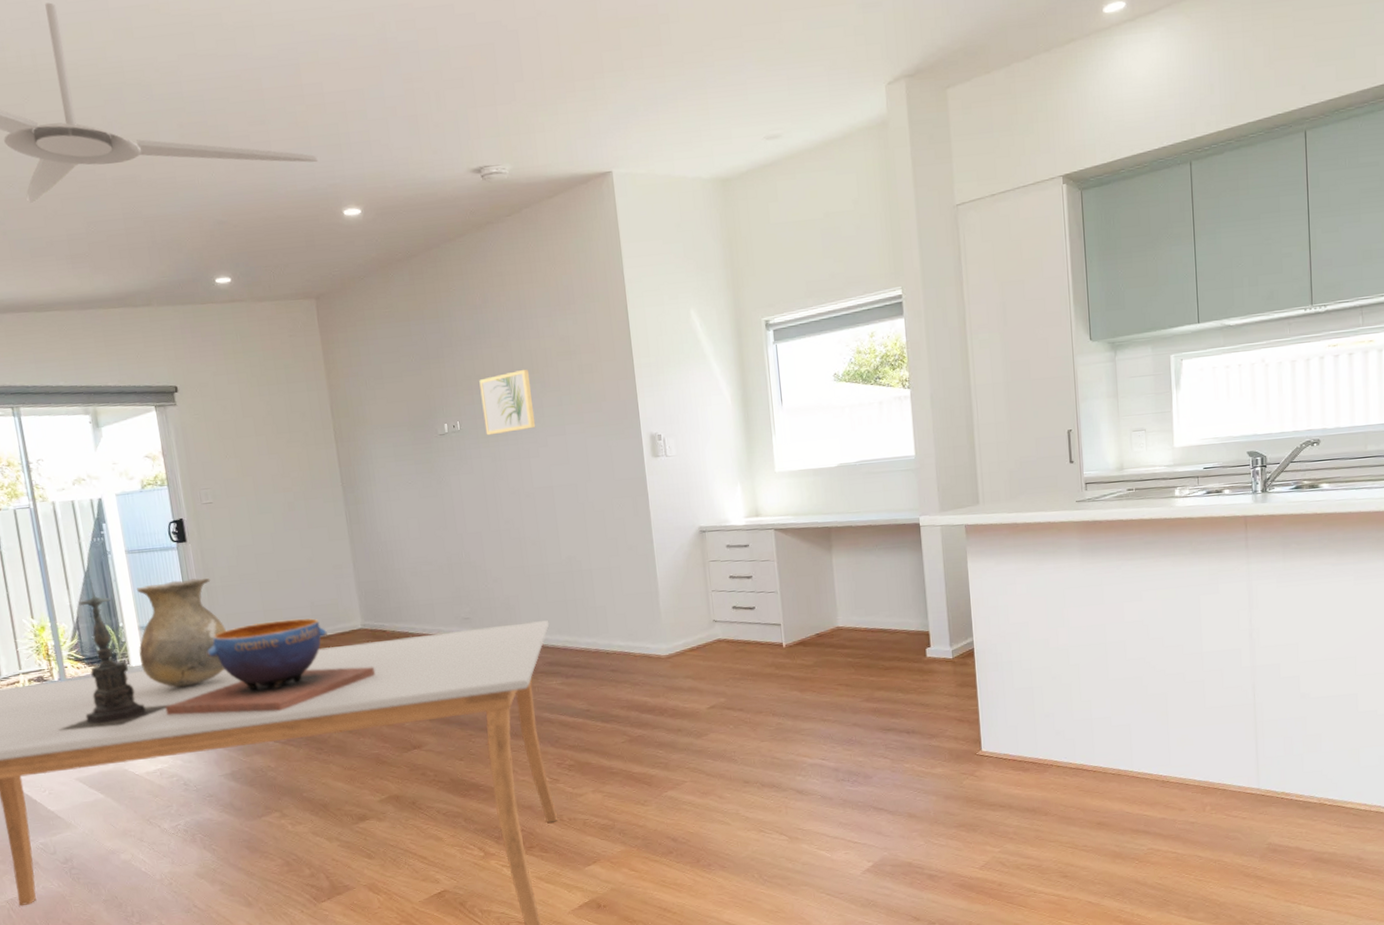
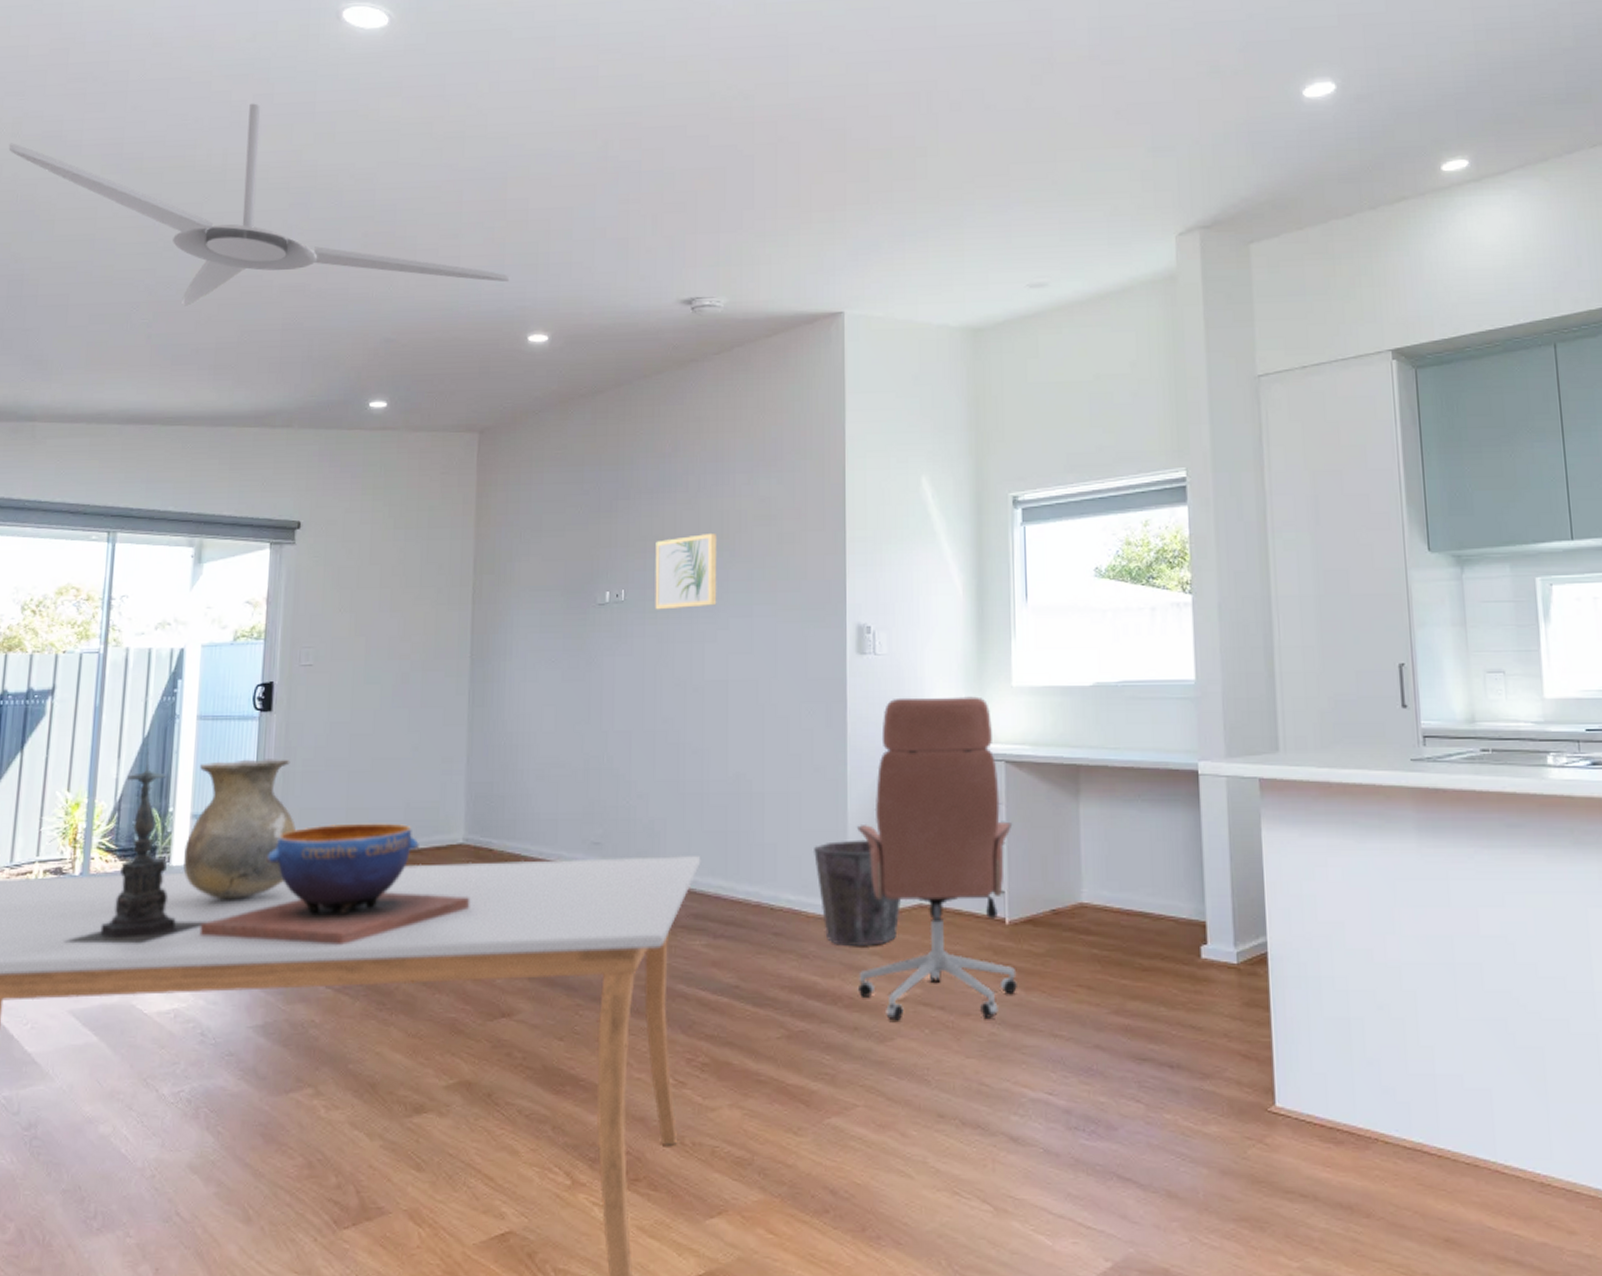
waste bin: none [634,596,705,674] -> present [814,839,902,947]
office chair: none [666,482,795,722] -> present [857,696,1017,1021]

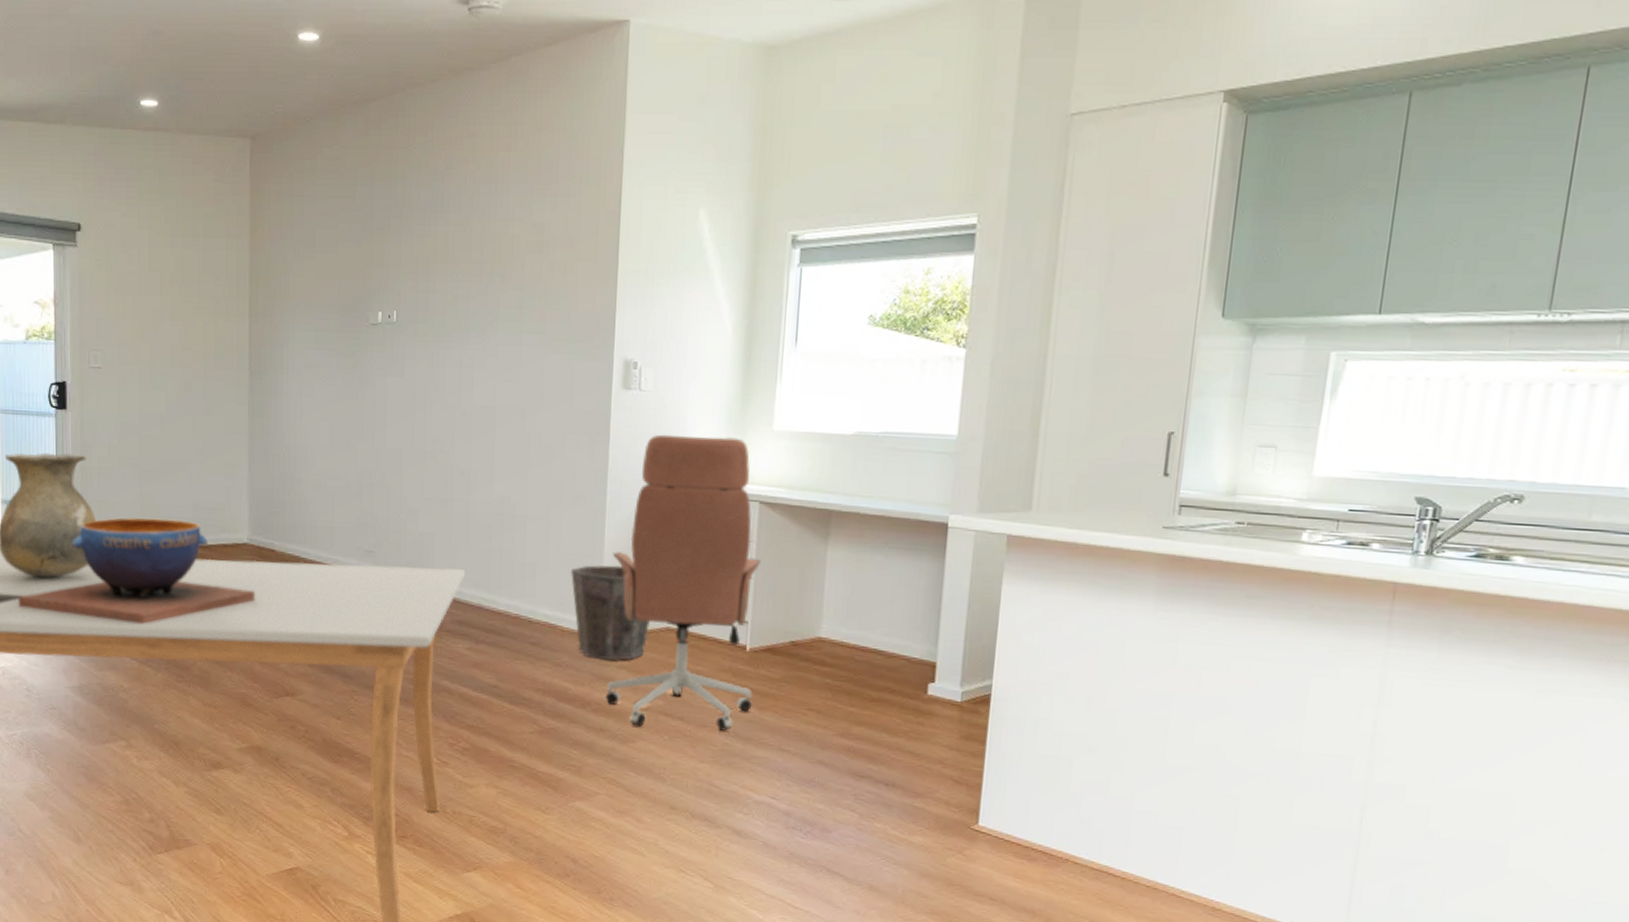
wall art: present [655,532,718,610] -> none [426,257,489,334]

